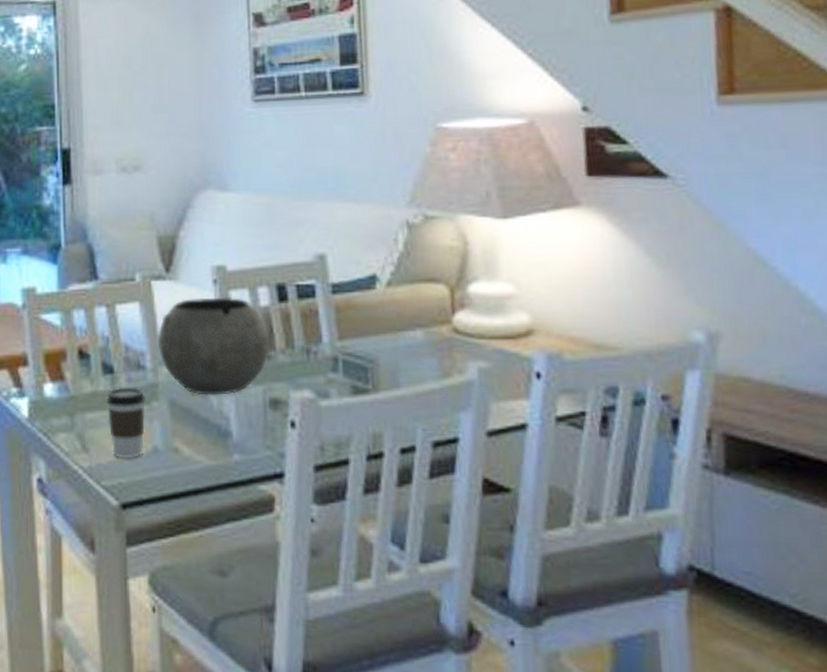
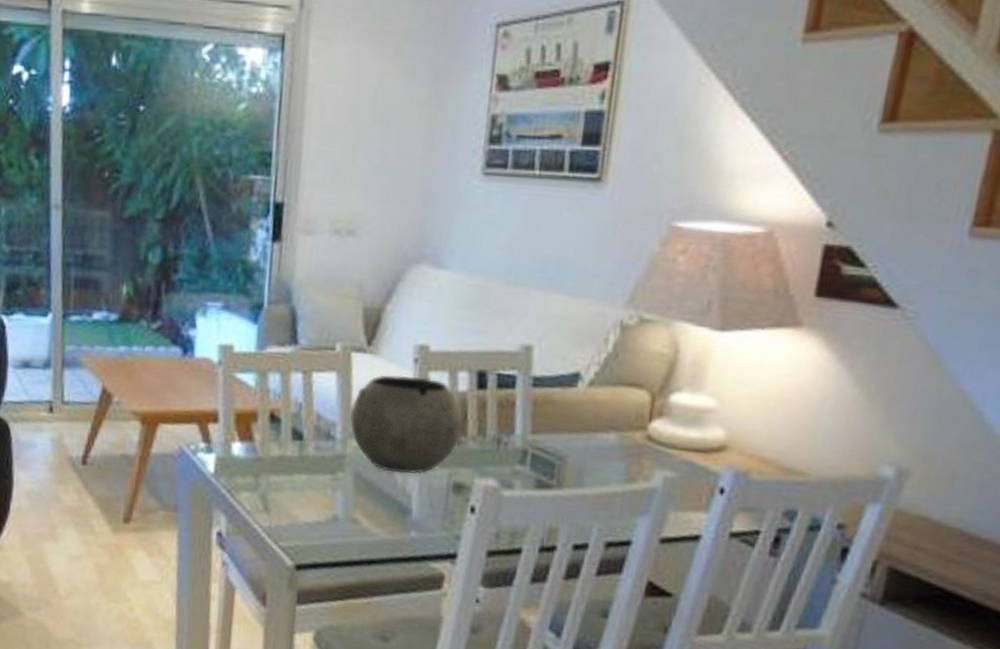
coffee cup: present [106,388,146,459] -> none [292,455,332,524]

